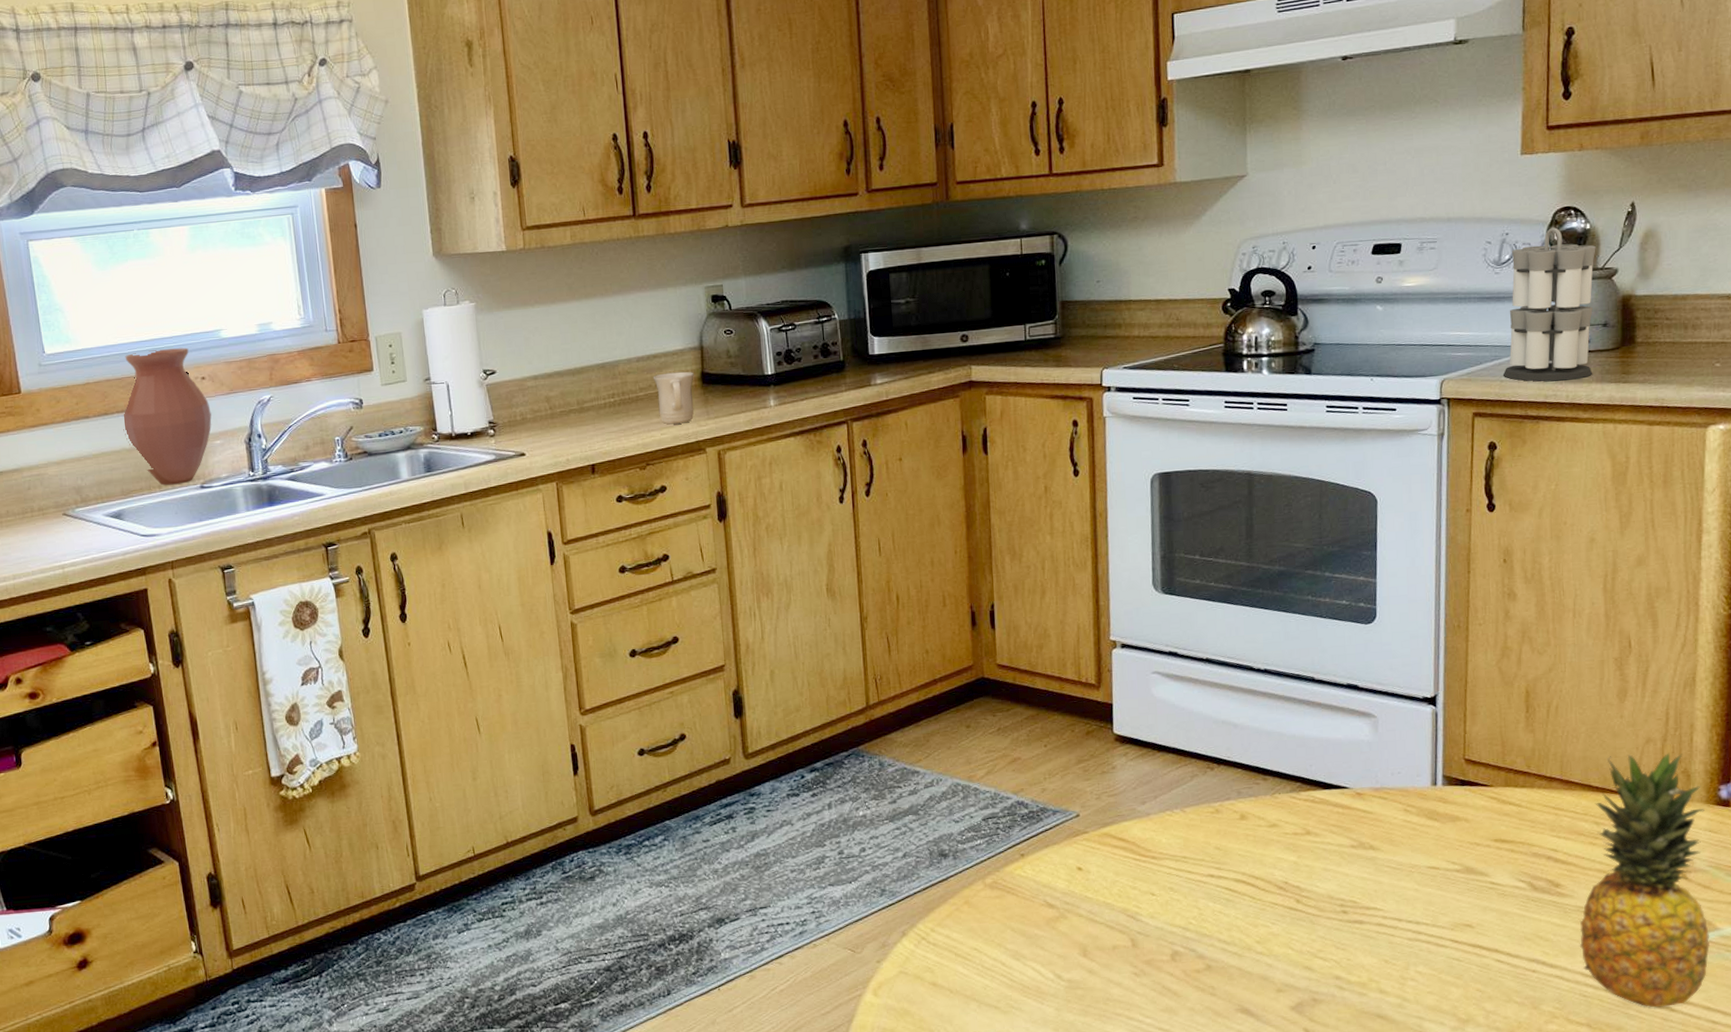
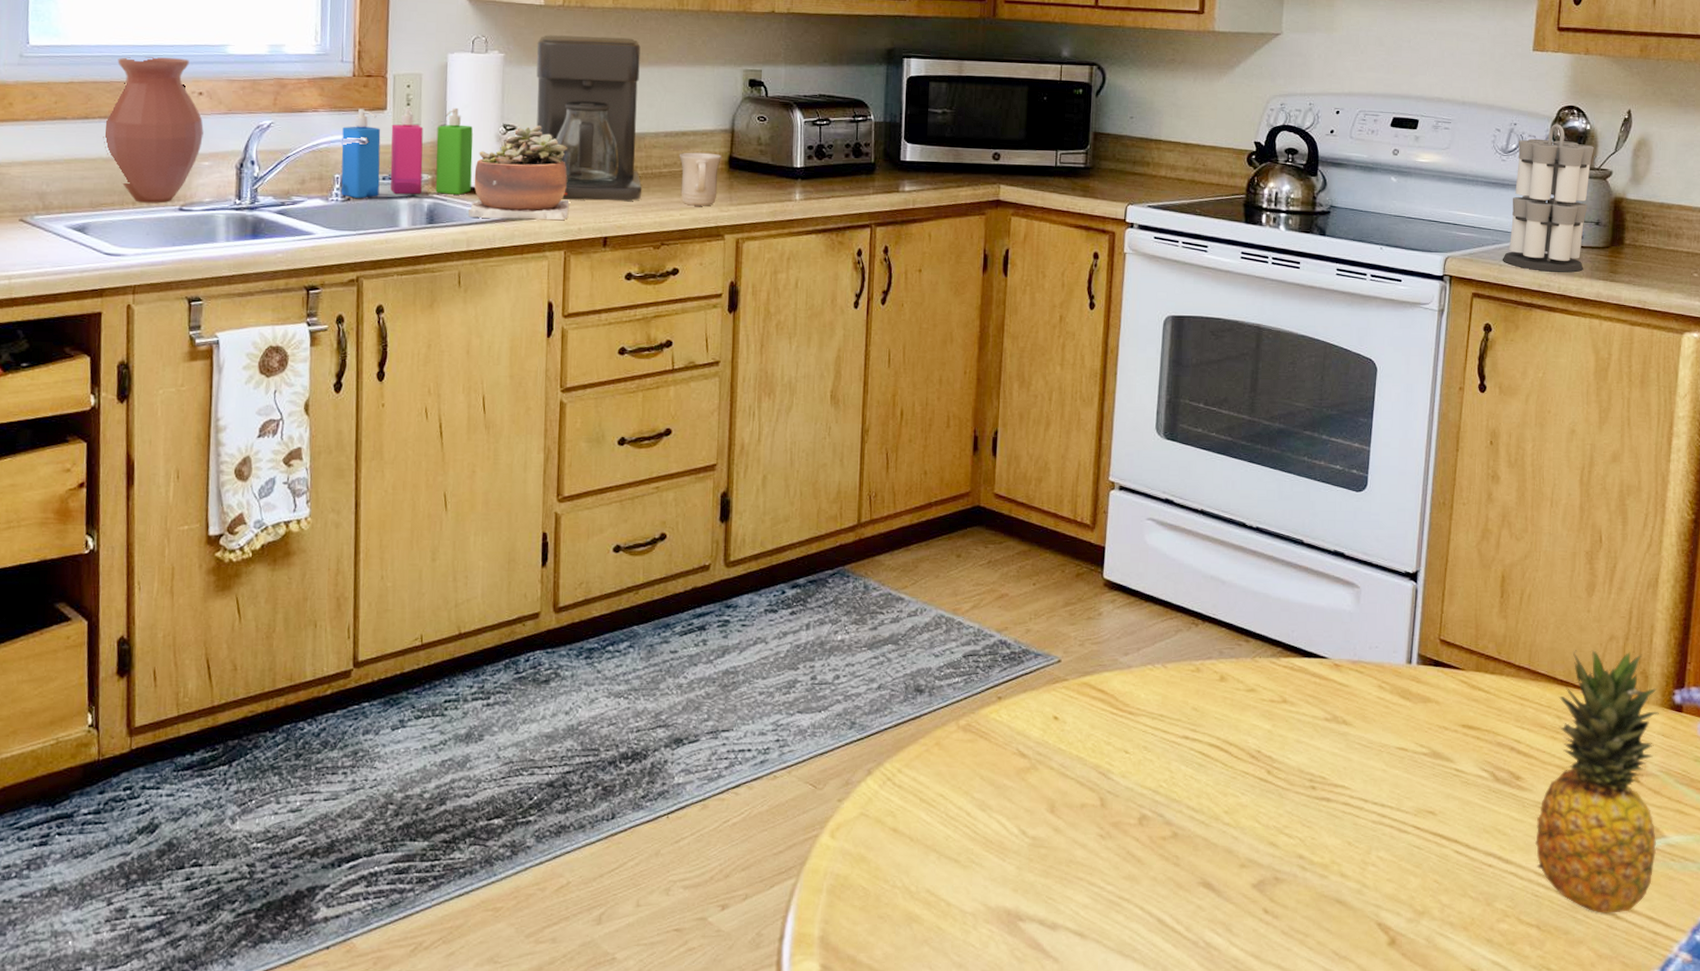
soap dispenser: none [336,360,462,458] -> present [341,107,473,199]
succulent plant: none [462,367,556,462] -> present [468,126,569,221]
coffee maker: none [504,271,623,434] -> present [536,35,642,202]

